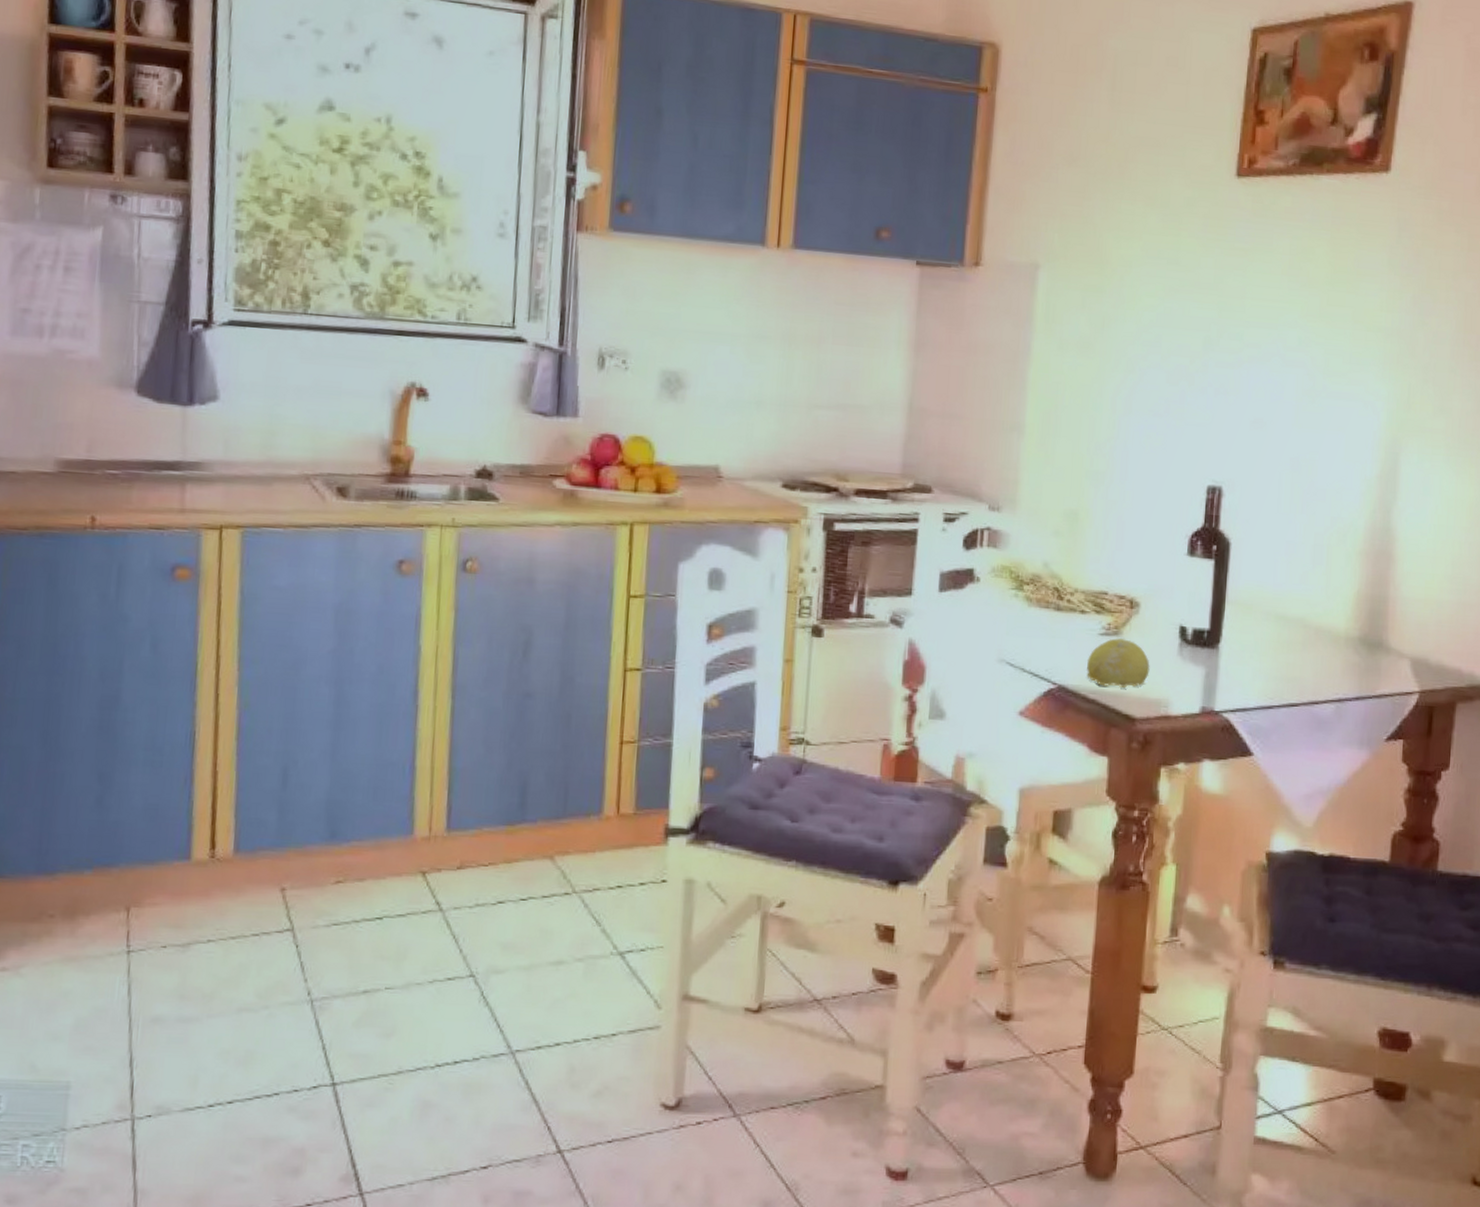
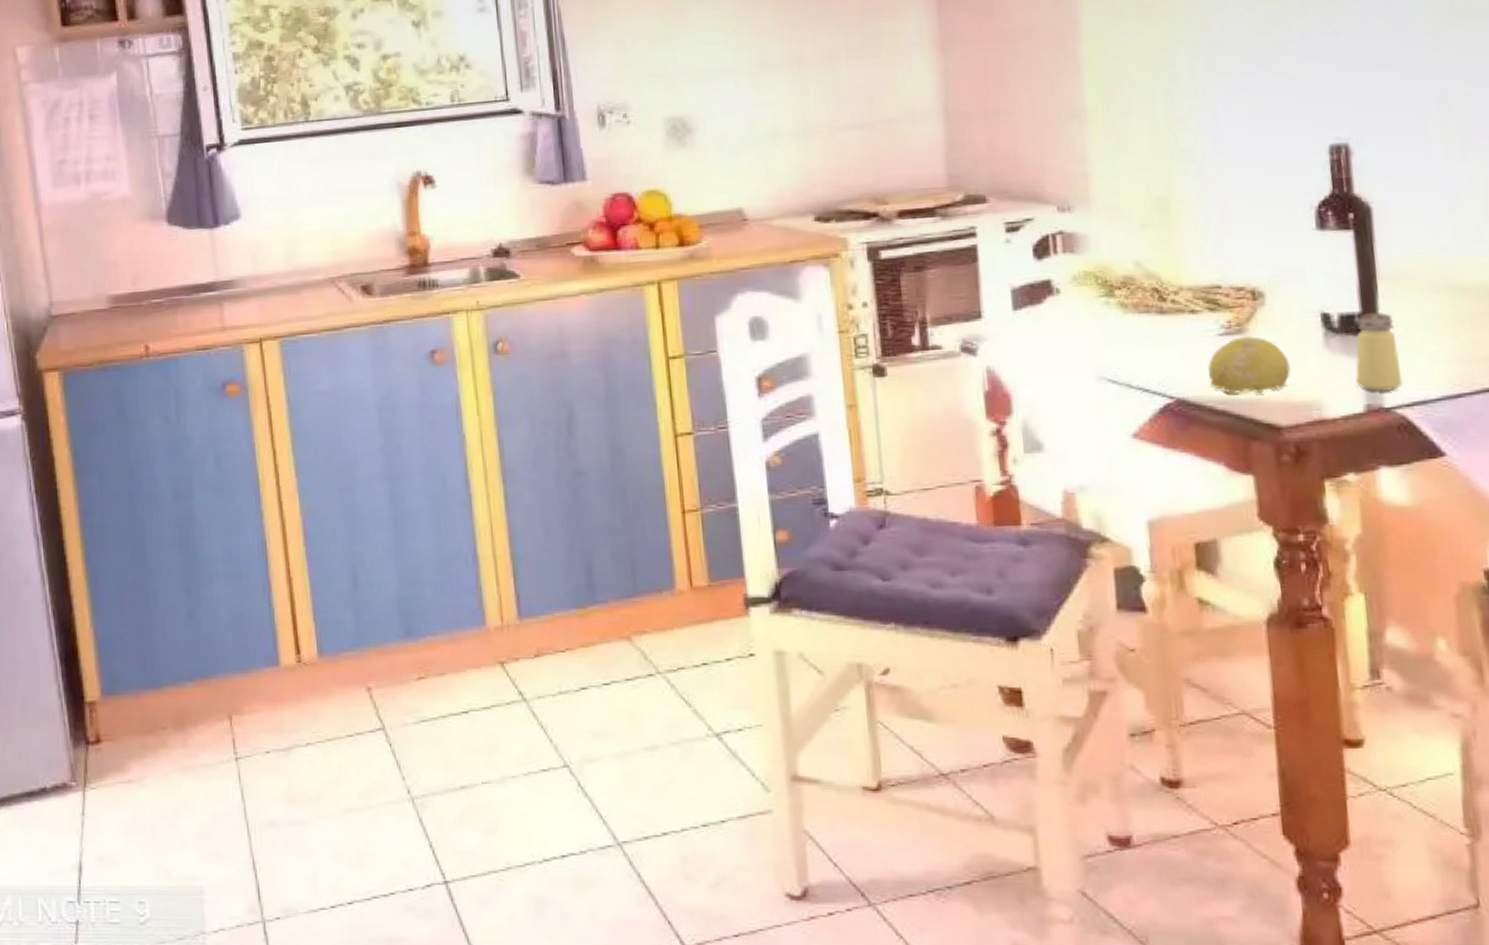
saltshaker: none [1197,630,1232,697] -> present [1355,312,1403,391]

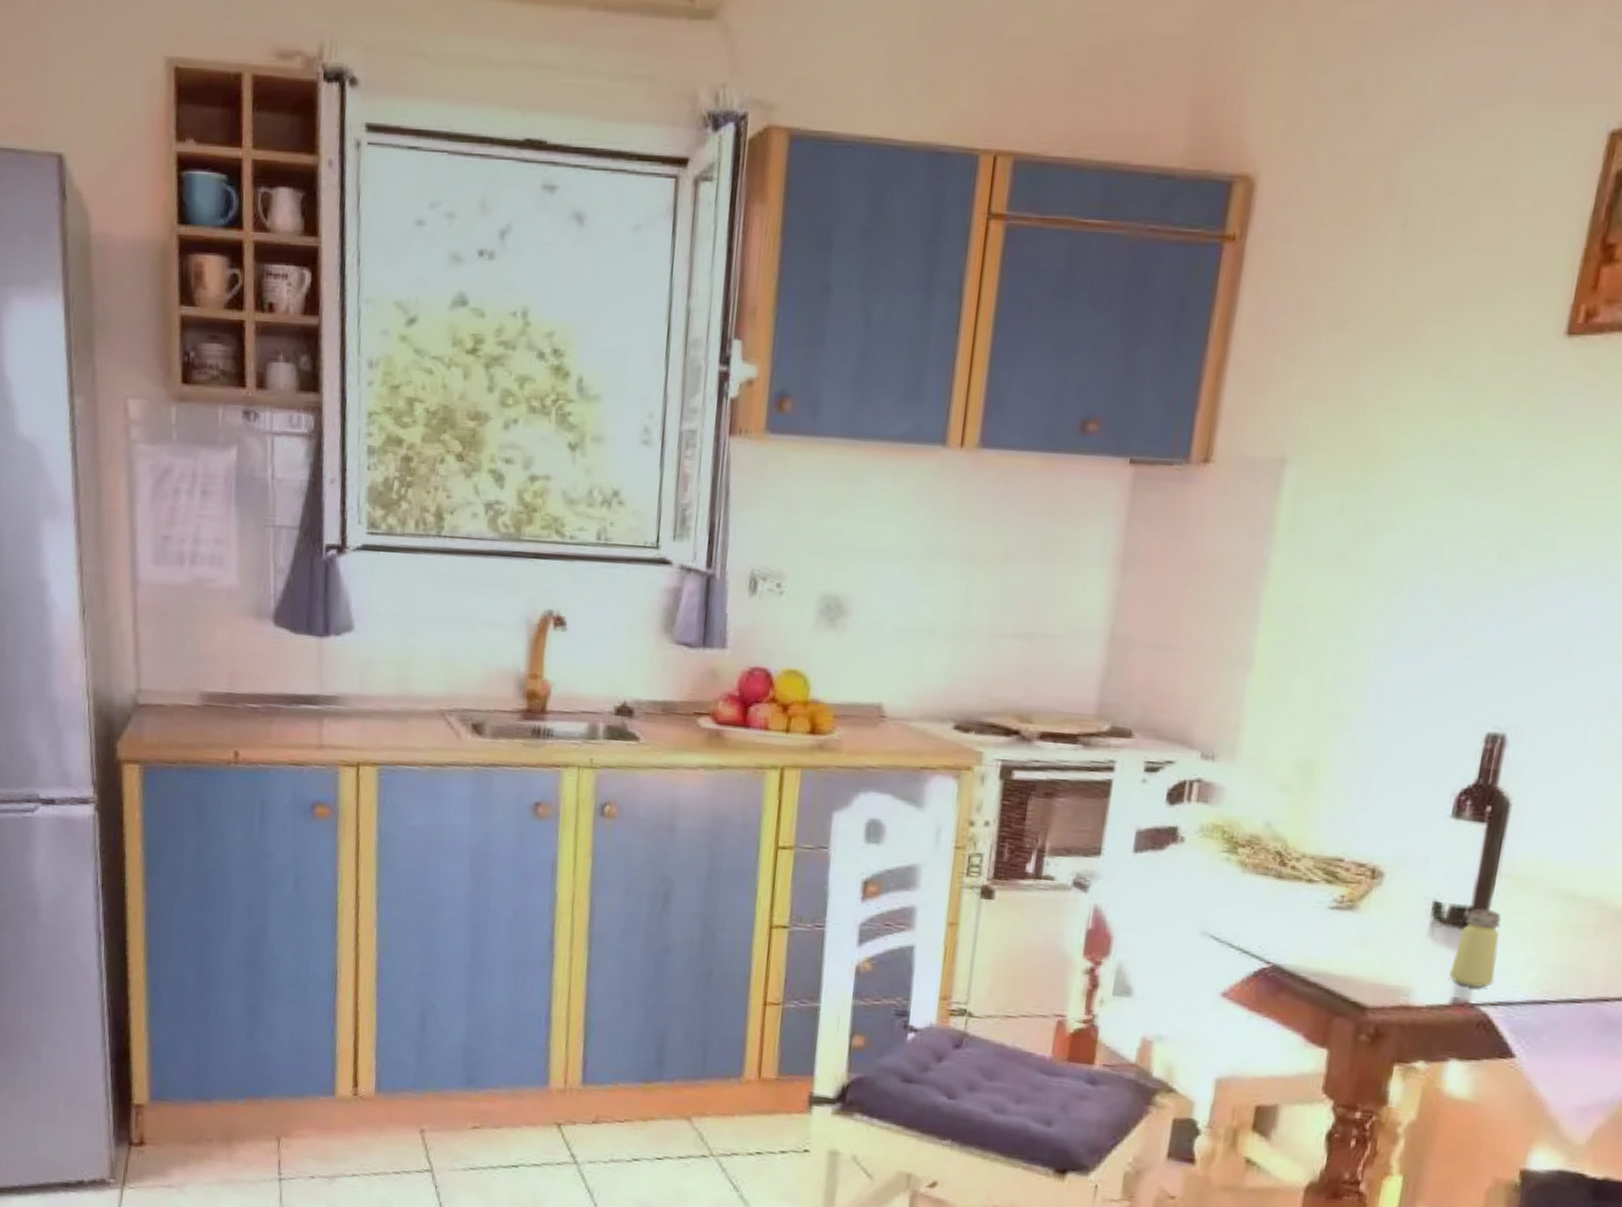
fruit: present [1208,336,1291,394] -> none [1309,913,1391,971]

